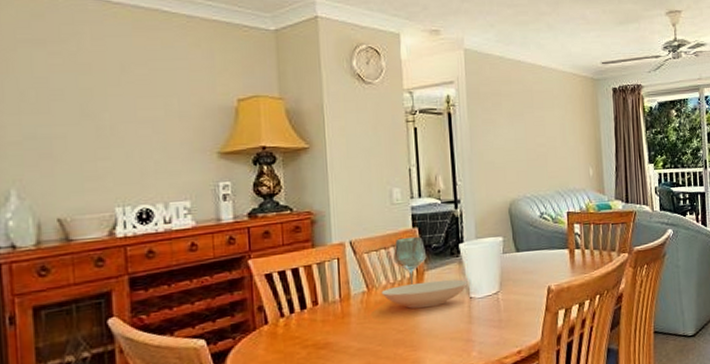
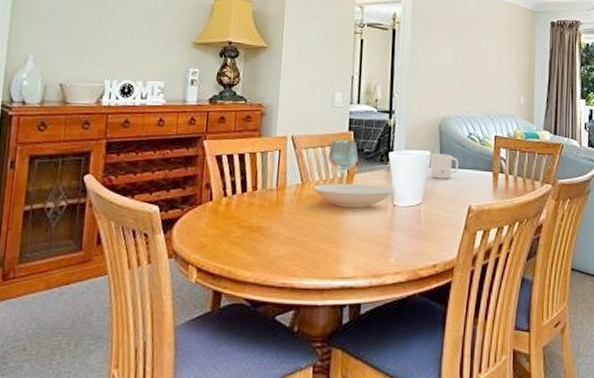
mug: none [503,237,533,264] -> present [430,154,458,179]

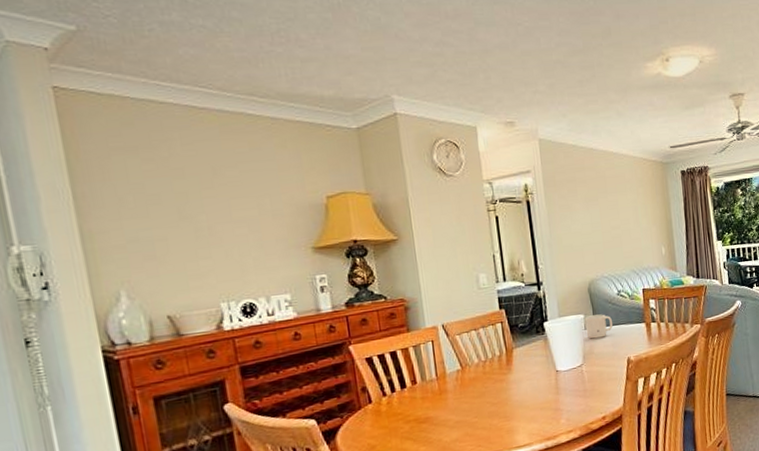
bowl: present [313,183,393,209] -> none [474,355,554,383]
wine glass: present [327,139,359,185] -> none [483,317,515,363]

